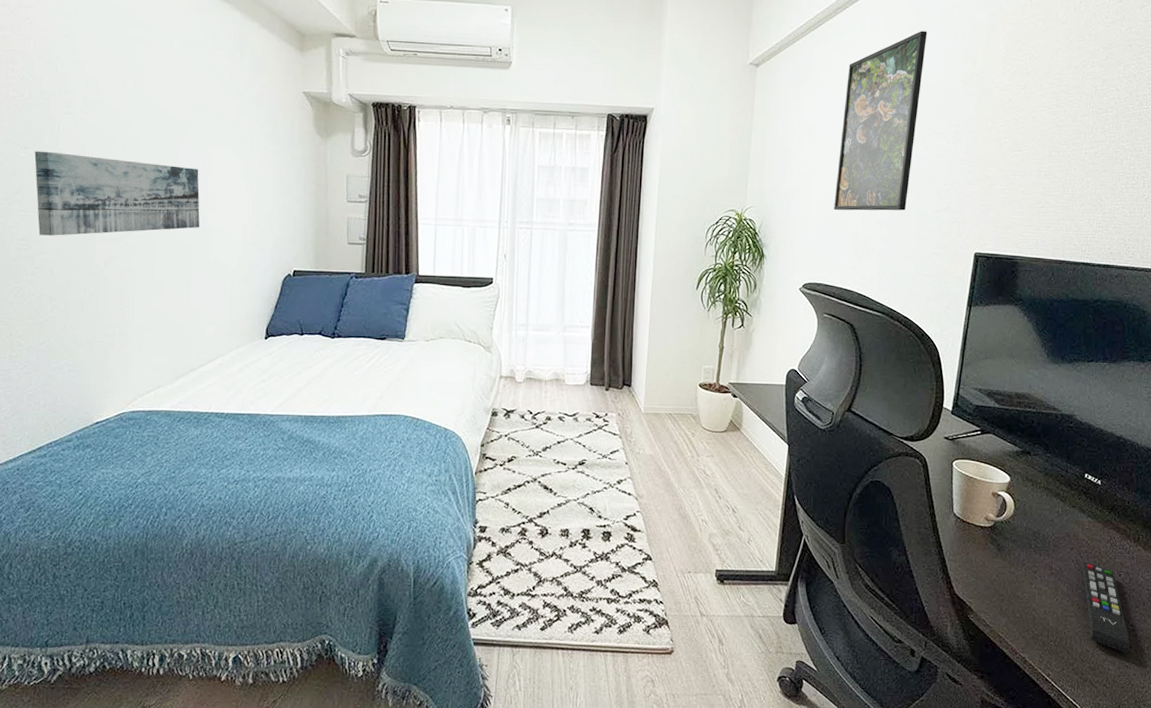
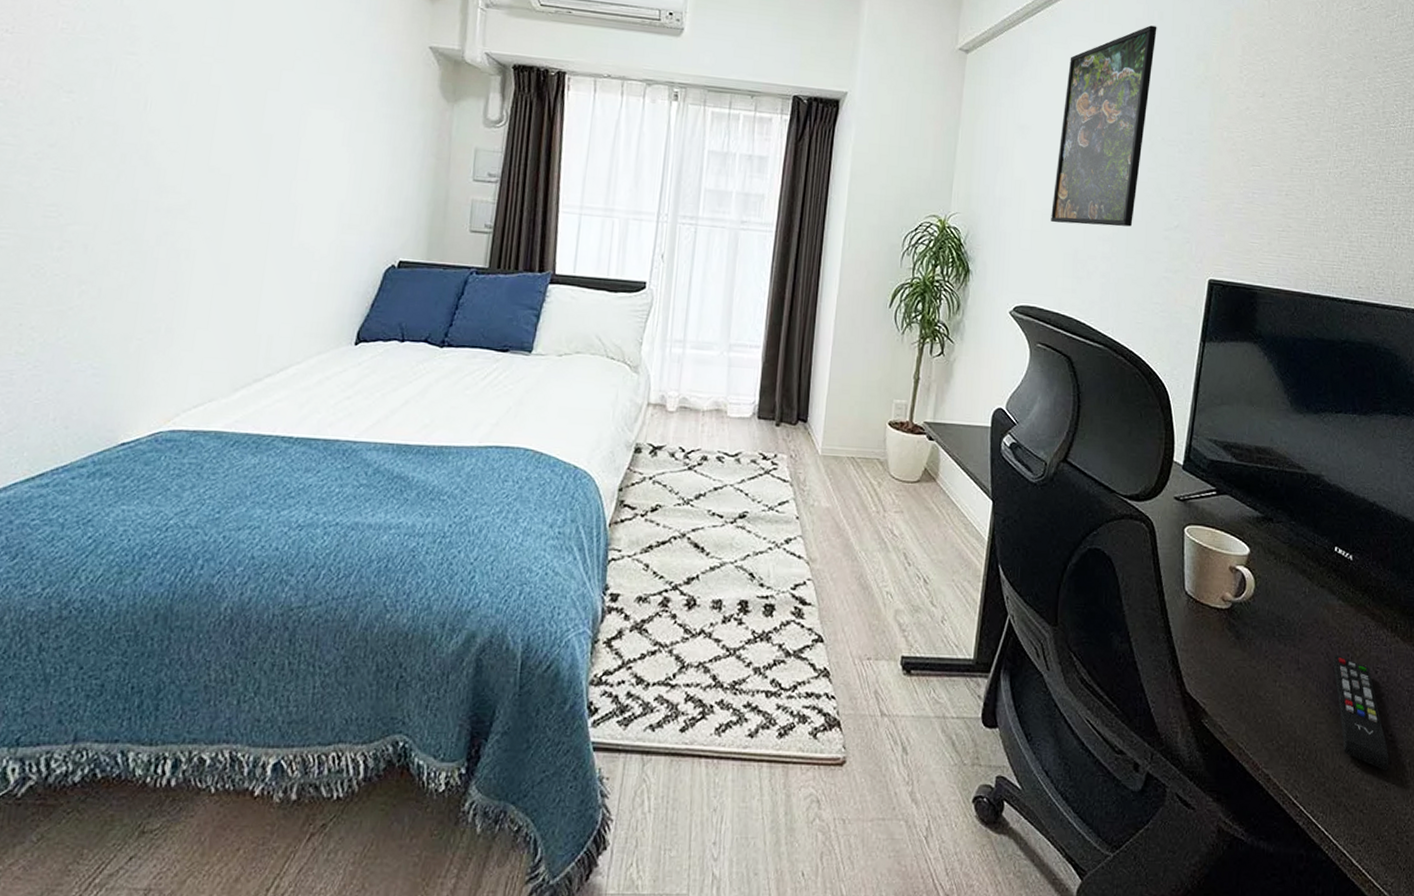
wall art: present [34,151,200,236] -> none [74,96,291,203]

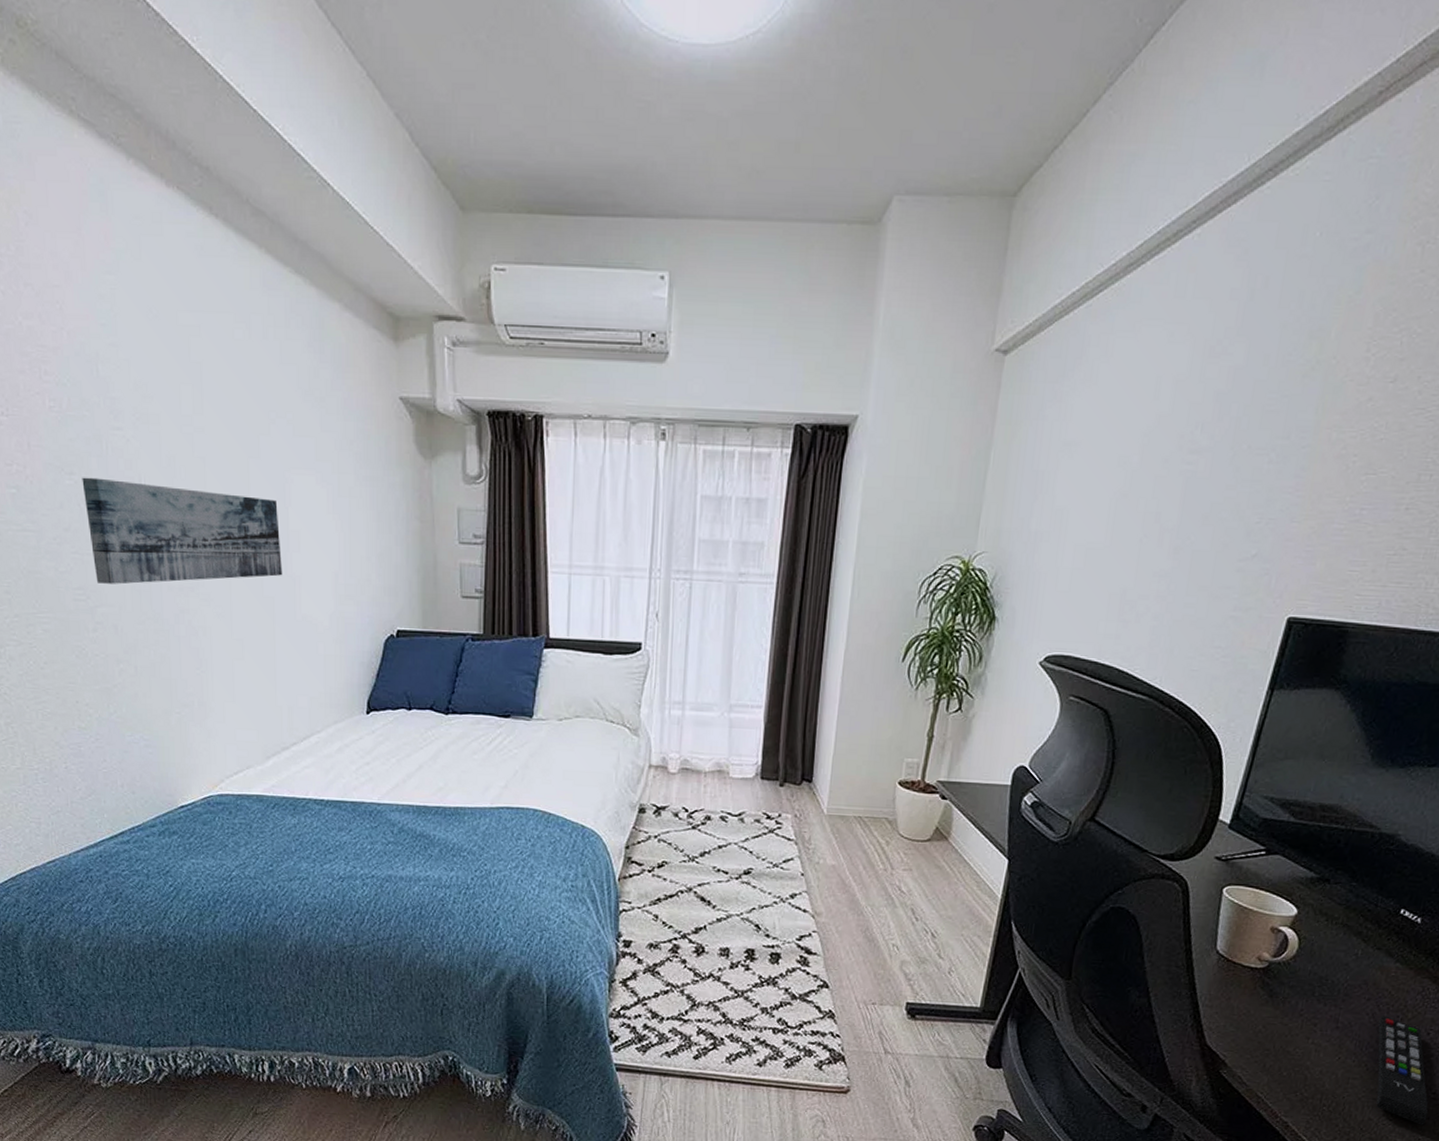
wall art: none [74,96,291,203] -> present [82,477,282,584]
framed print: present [1051,25,1157,227] -> none [1096,296,1259,559]

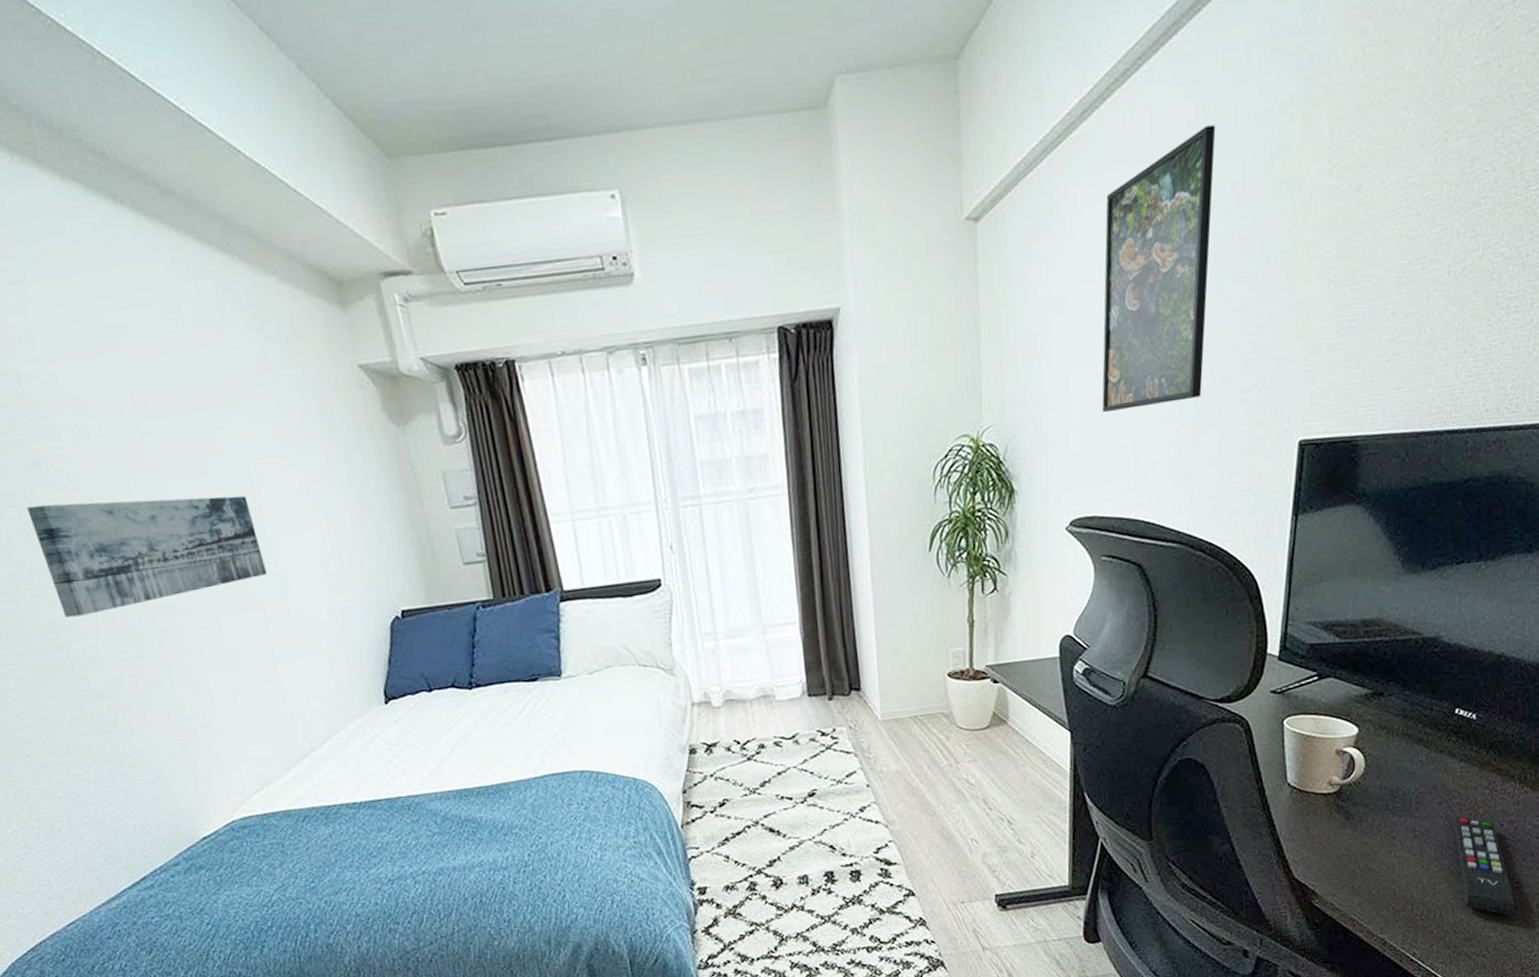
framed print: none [1096,296,1259,559] -> present [1102,125,1216,413]

